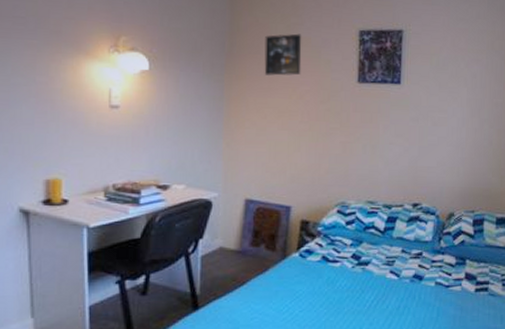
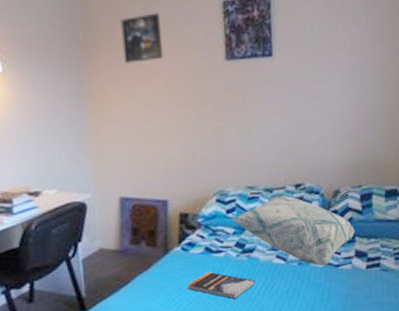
book: none [302,280,368,311] -> present [188,271,255,300]
decorative pillow: none [351,212,466,286] -> present [232,195,355,266]

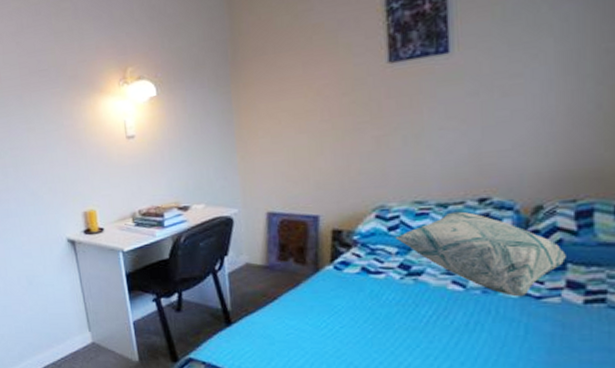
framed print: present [120,12,164,63] -> none [270,21,316,77]
book: present [188,271,255,300] -> none [341,293,424,327]

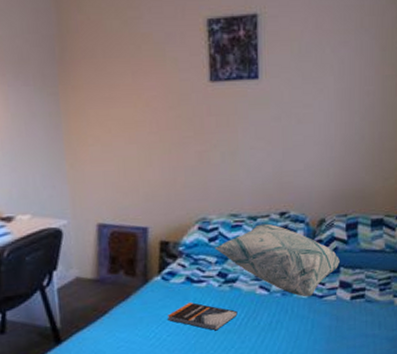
book: none [341,293,424,327] -> present [168,302,238,331]

